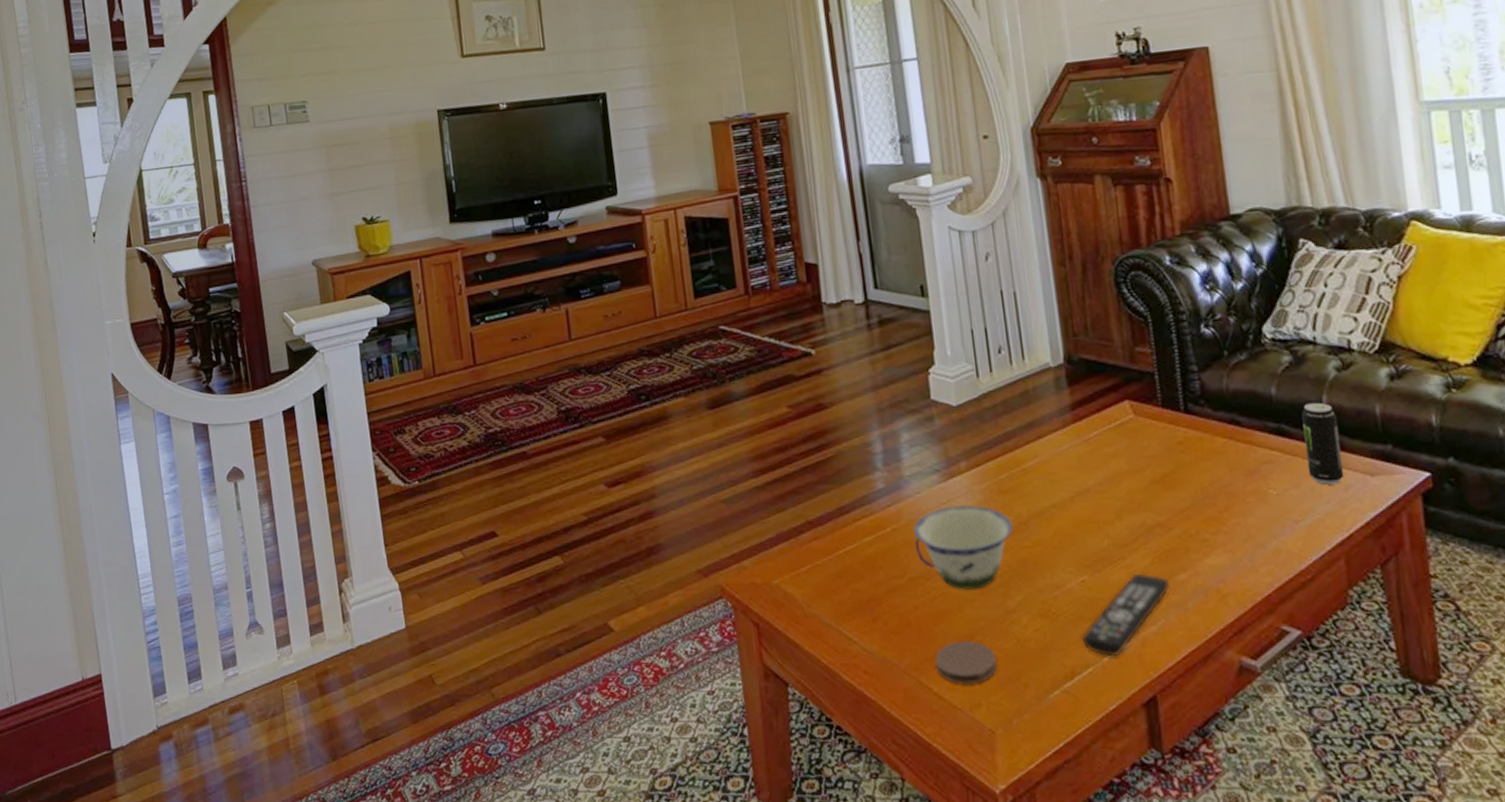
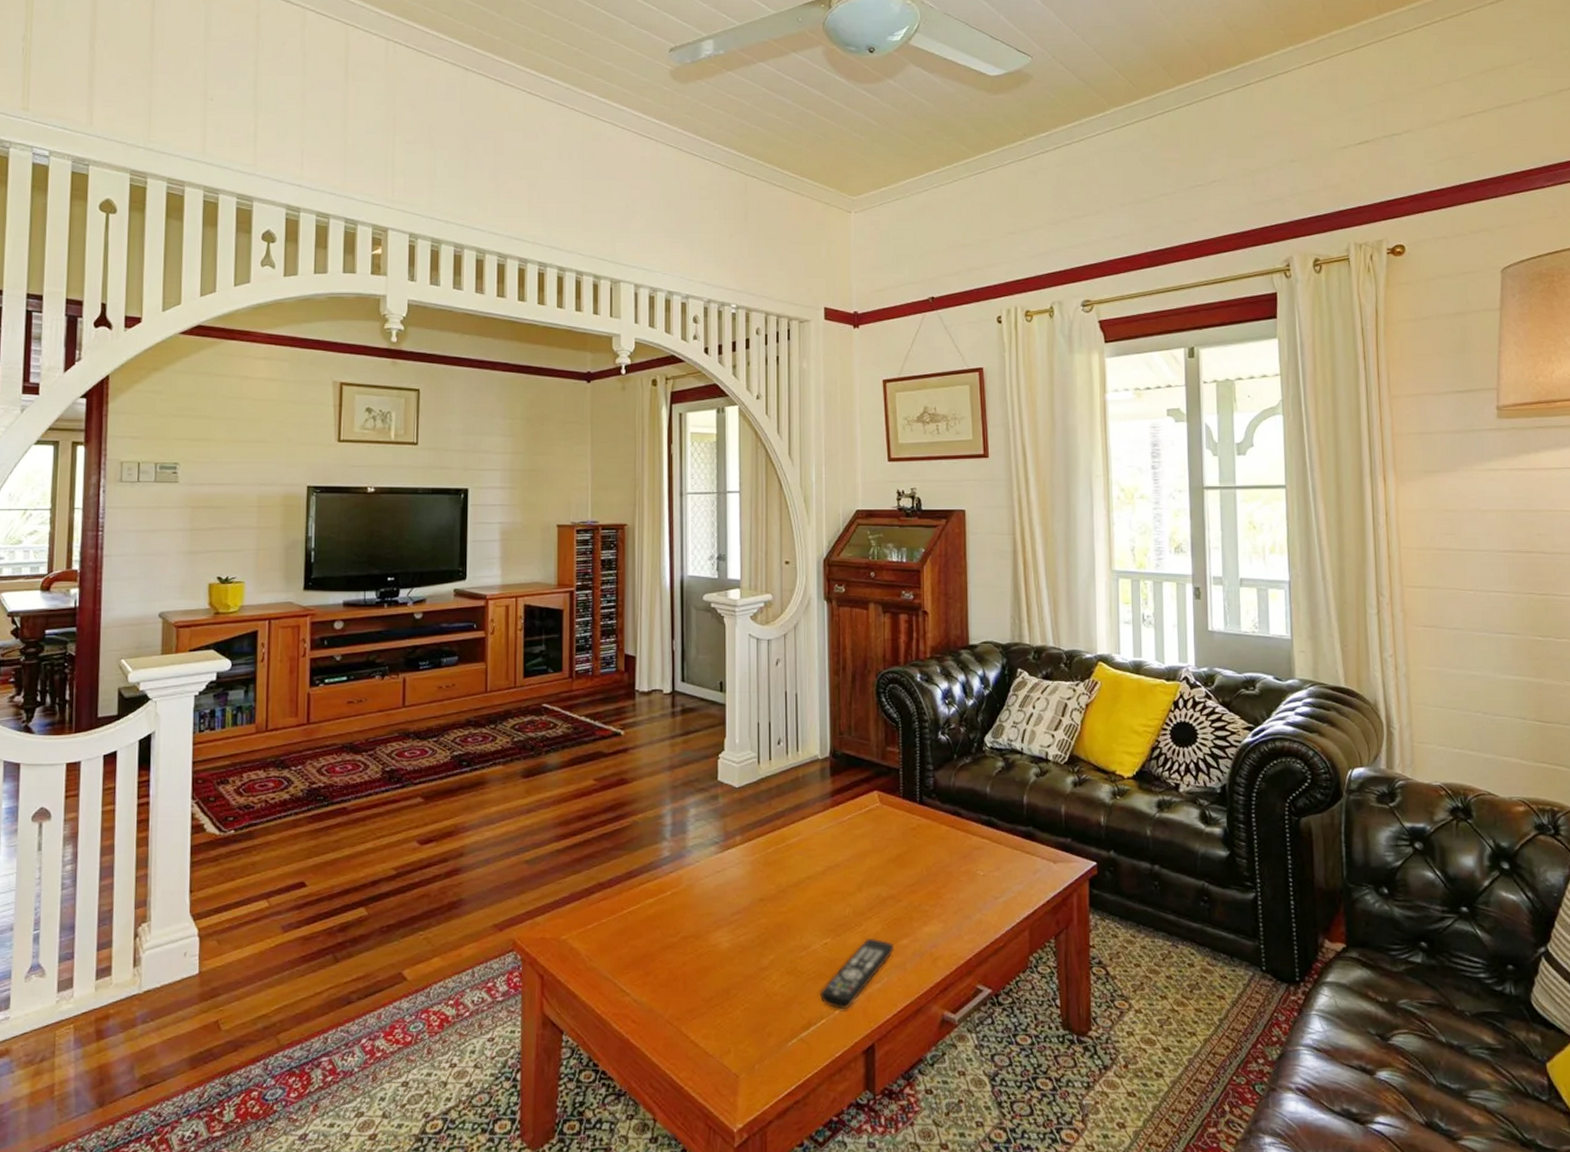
bowl: present [913,505,1013,590] -> none [690,874,773,949]
coaster: present [935,641,998,684] -> none [695,995,748,1033]
beverage can: present [1301,402,1345,485] -> none [1007,801,1034,869]

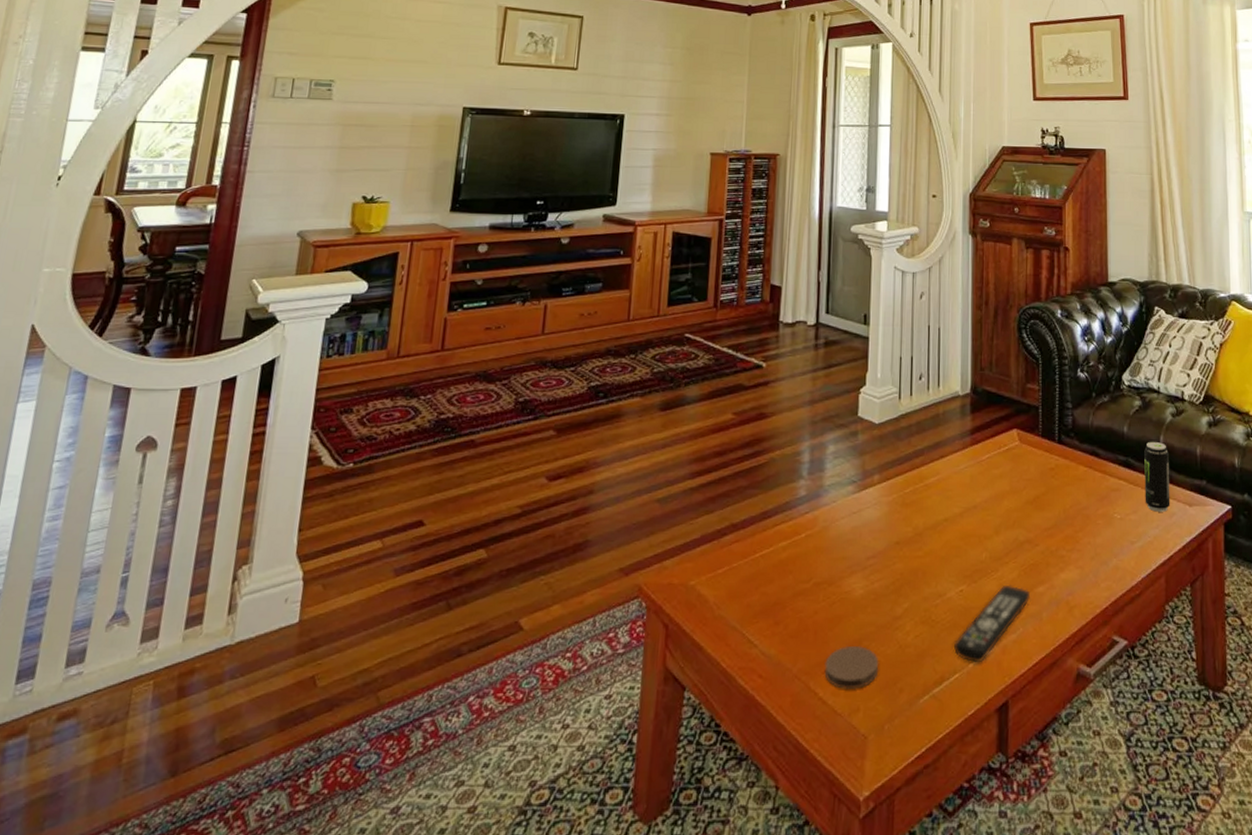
coaster: none [695,995,748,1033] -> present [824,646,879,689]
beverage can: none [1007,801,1034,869] -> present [1144,441,1170,512]

